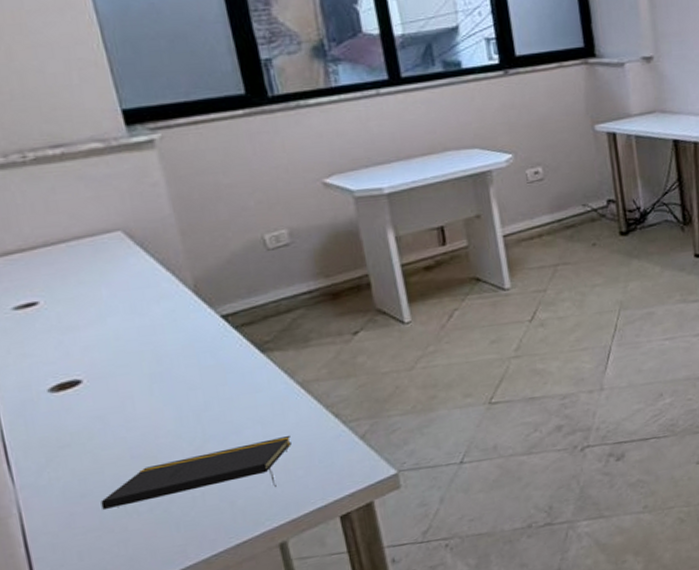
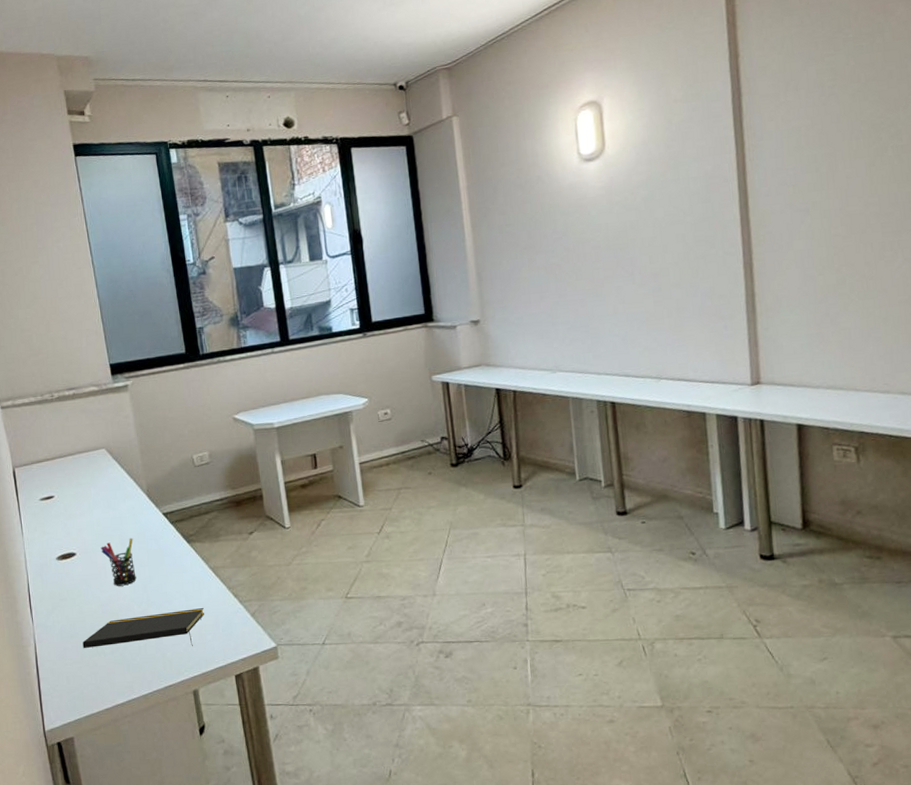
pen holder: none [122,352,184,420] -> present [100,537,137,586]

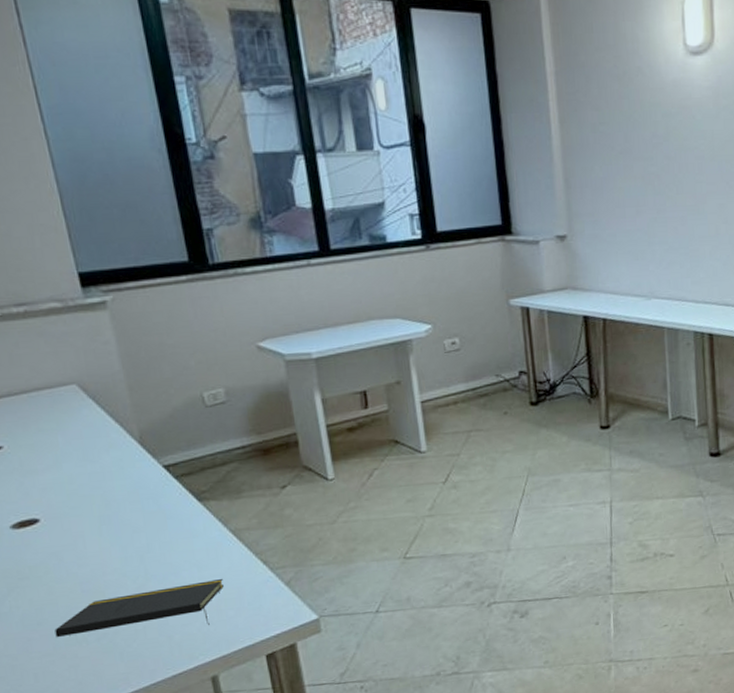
pen holder: present [100,537,137,586] -> none [75,497,129,559]

